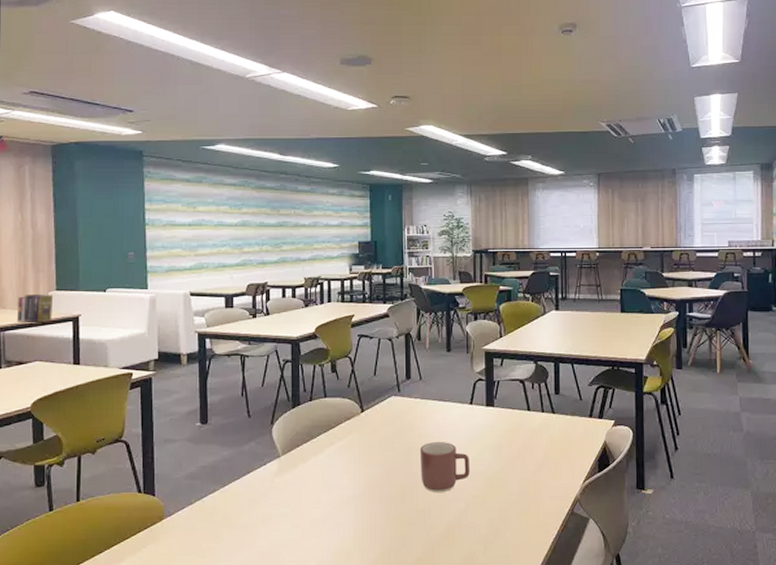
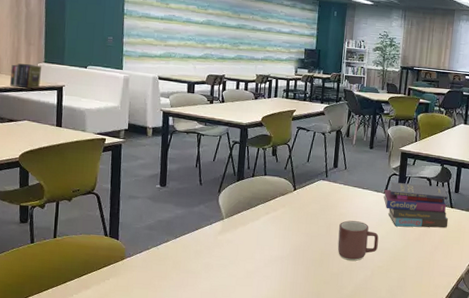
books: none [470,388,552,444] -> present [383,182,449,228]

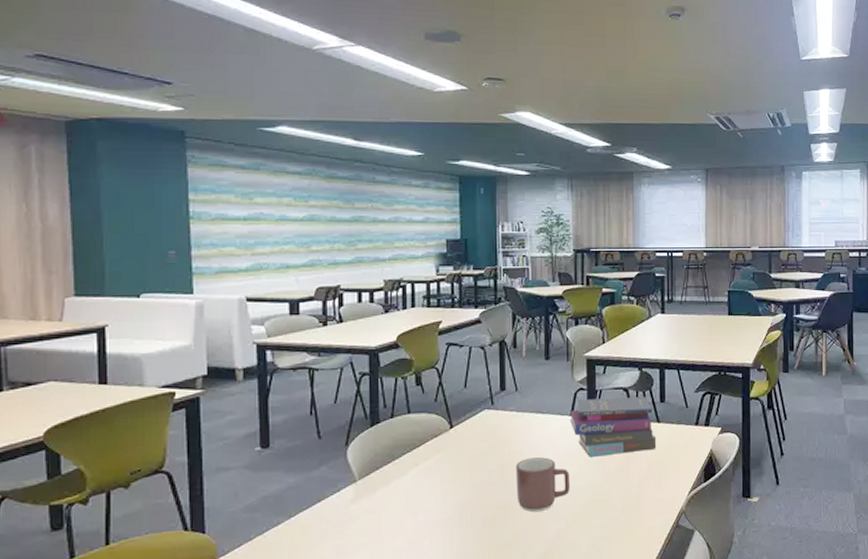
books: present [9,63,41,89] -> none [22,300,70,335]

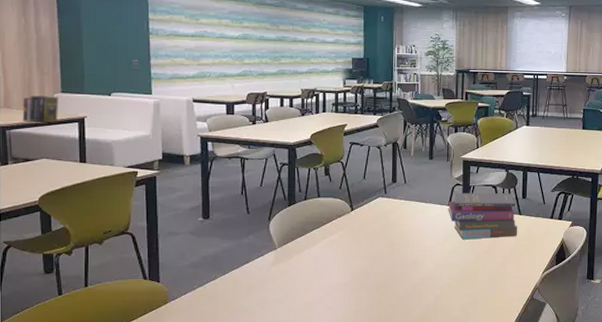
books: none [22,300,70,335] -> present [22,95,58,122]
mug: present [515,457,570,513] -> none [402,238,446,281]

